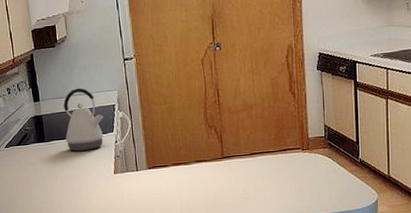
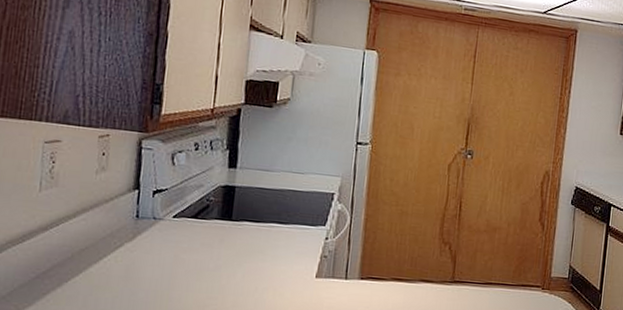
kettle: present [63,88,104,152] -> none [260,163,317,243]

